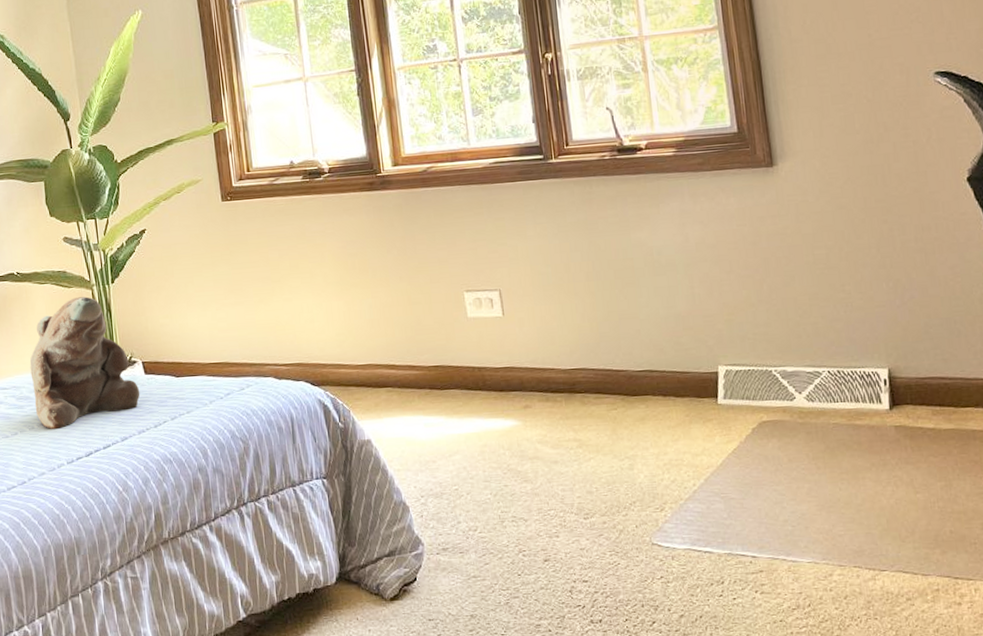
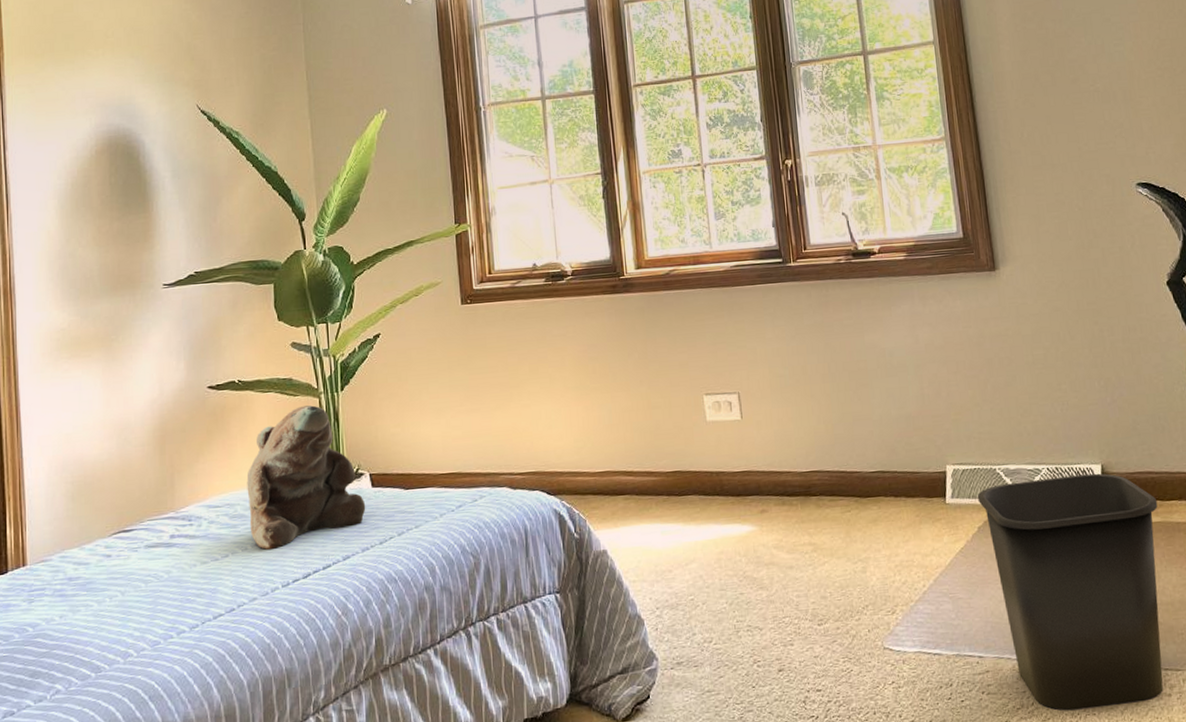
waste bin: none [752,377,953,614] -> present [978,473,1163,711]

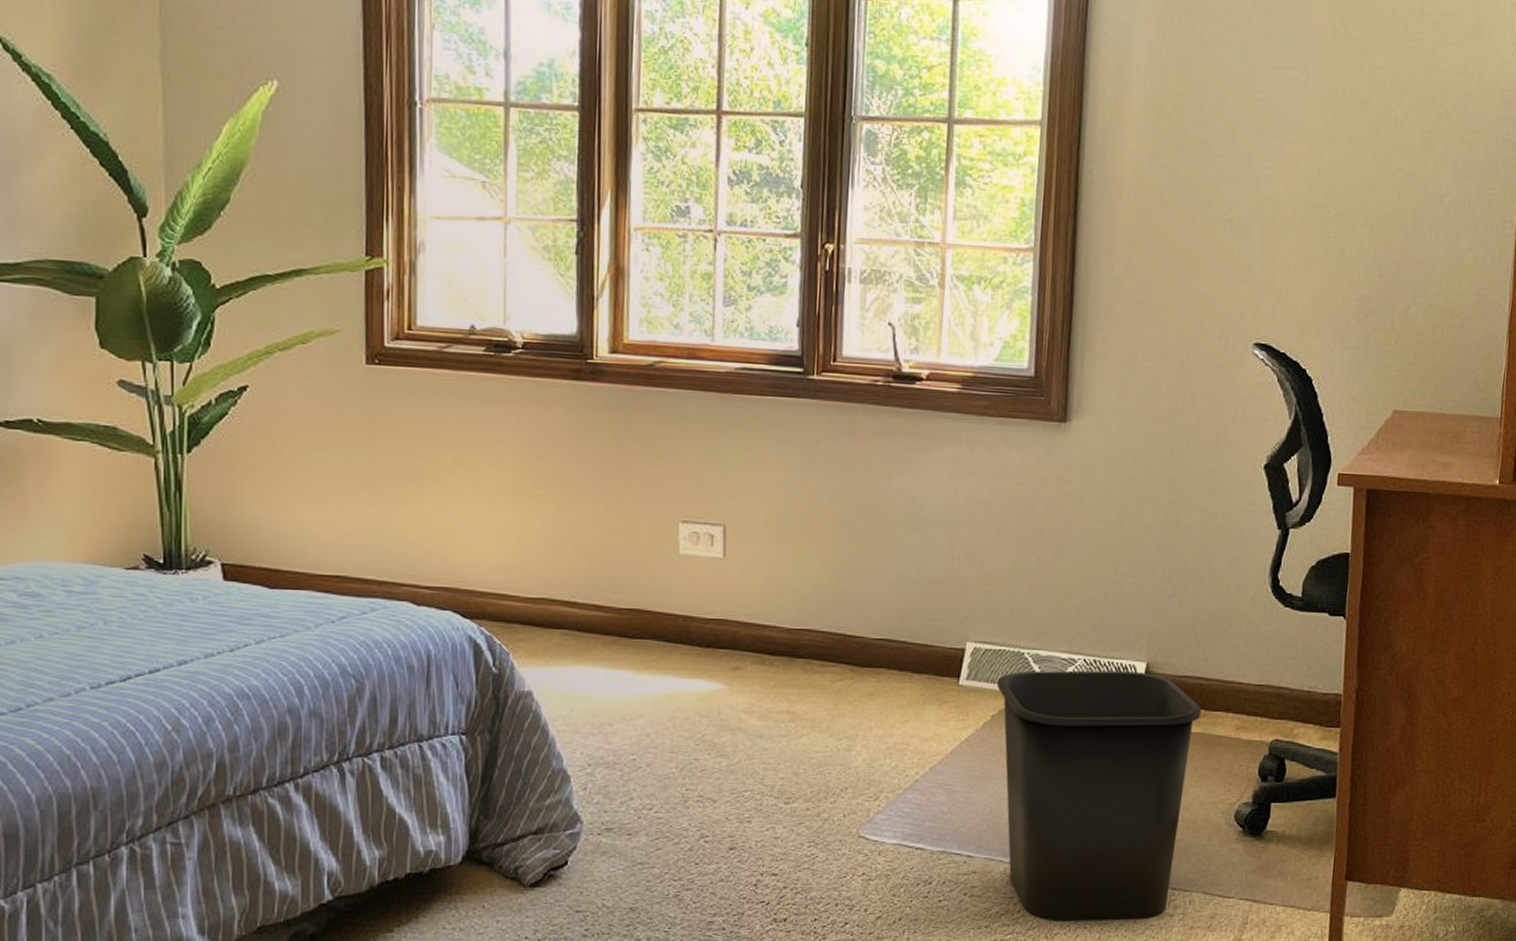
stuffed animal: present [247,405,366,550] -> none [45,465,214,641]

